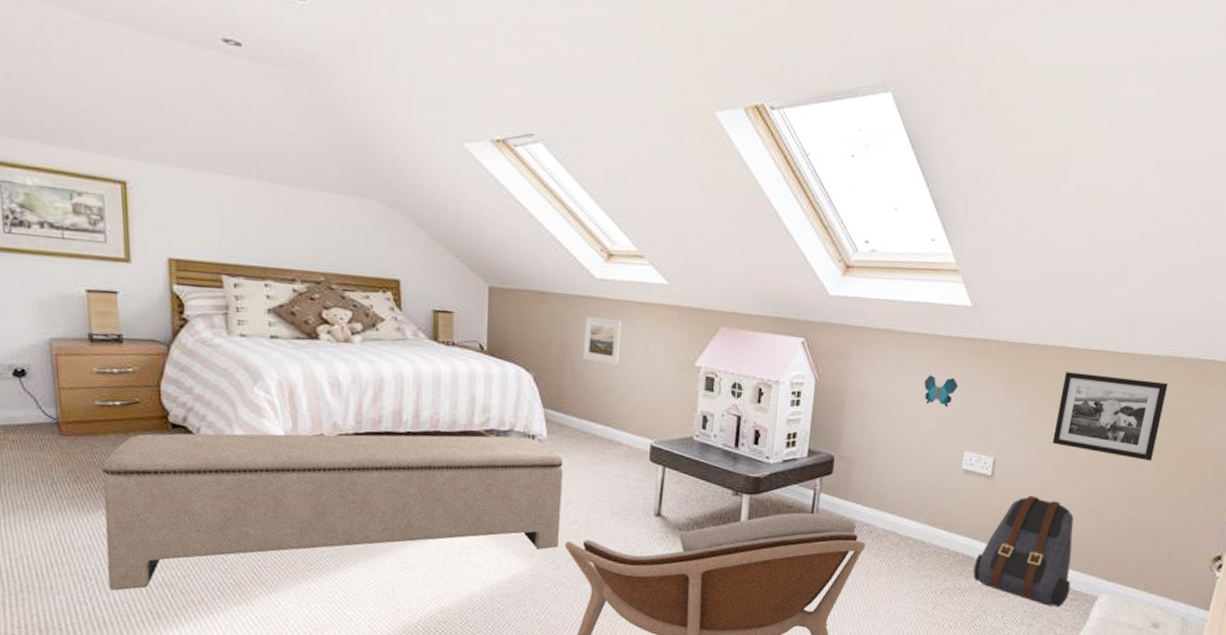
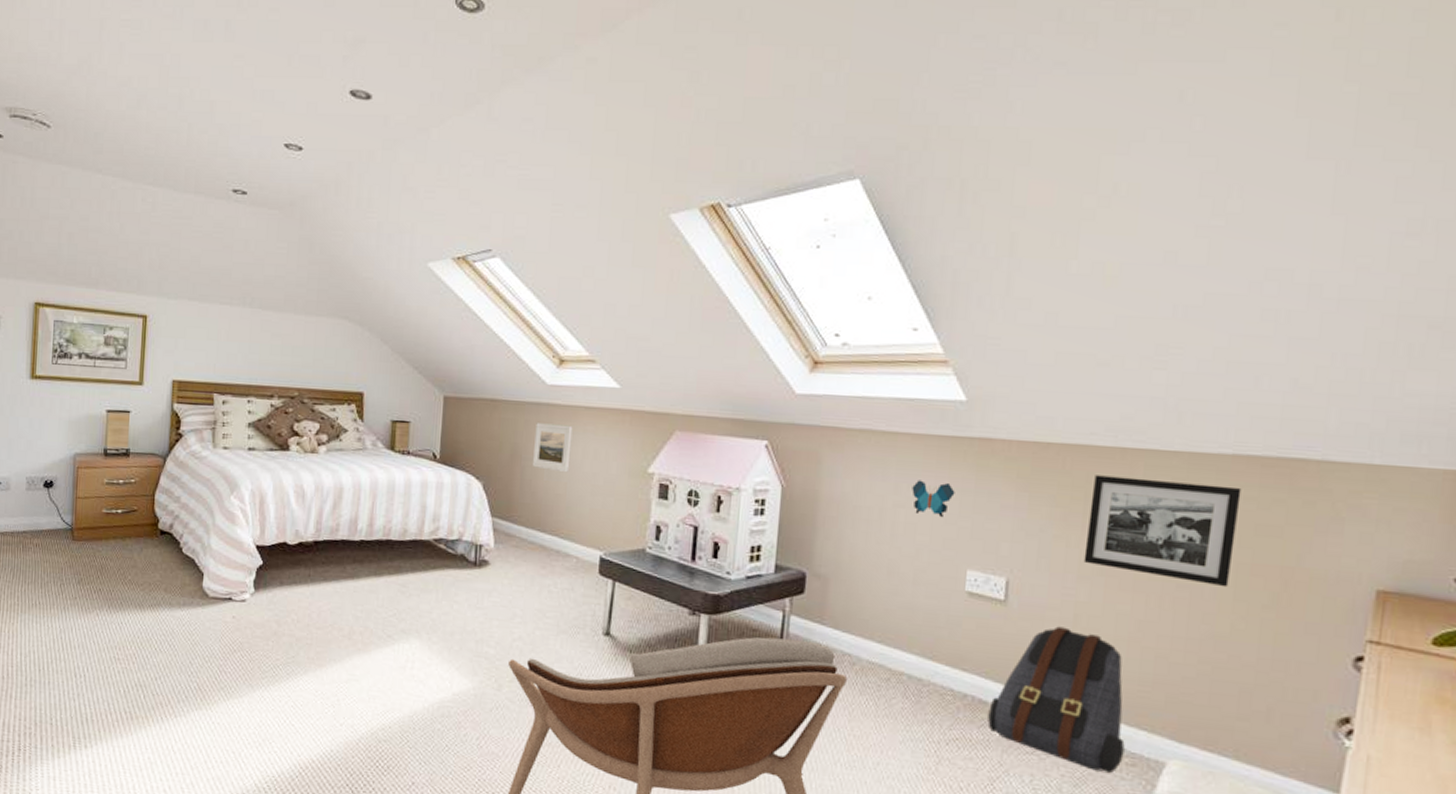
bench: present [102,433,563,591] -> none [94,539,509,689]

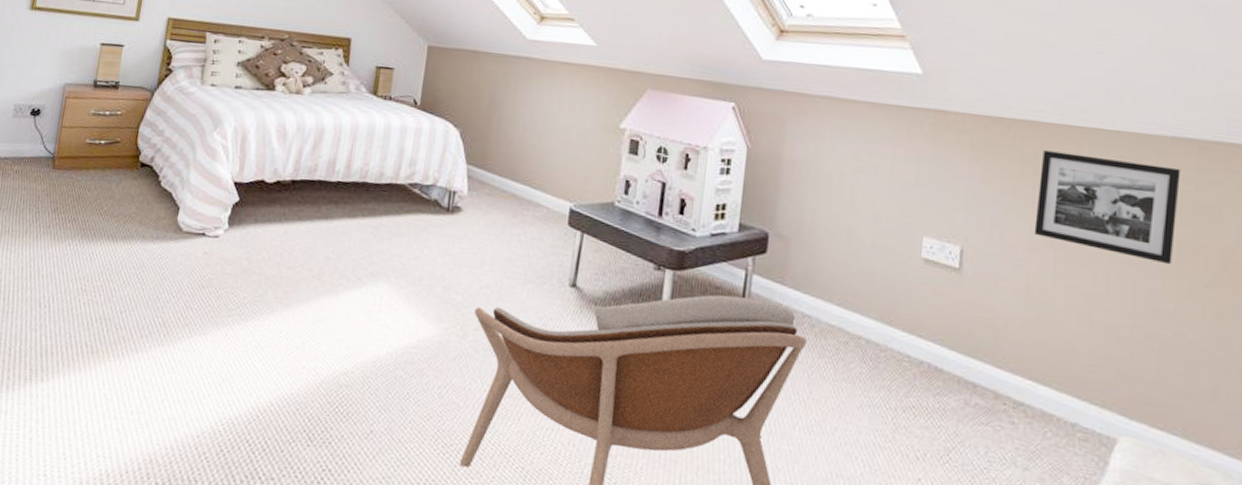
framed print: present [531,423,573,473] -> none [508,75,550,125]
decorative butterfly: present [912,480,955,518] -> none [871,147,912,185]
backpack: present [987,626,1125,774] -> none [943,296,1077,449]

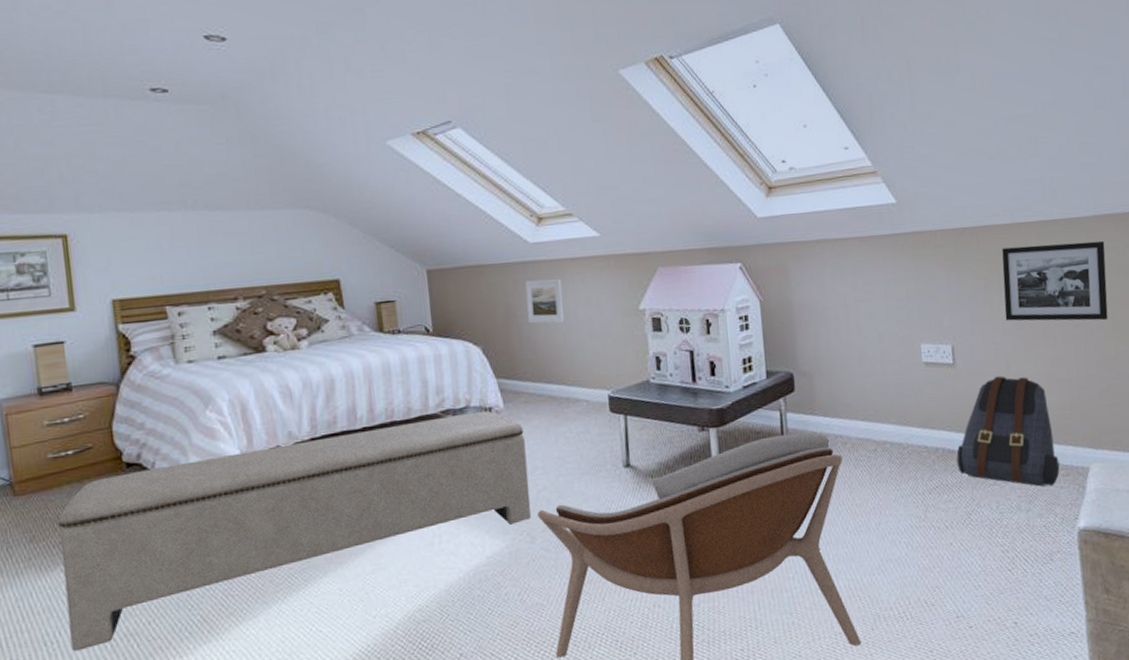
bench: none [58,171,481,321] -> present [58,410,531,652]
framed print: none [508,75,550,125] -> present [525,278,566,324]
backpack: none [943,296,1077,449] -> present [956,376,1060,487]

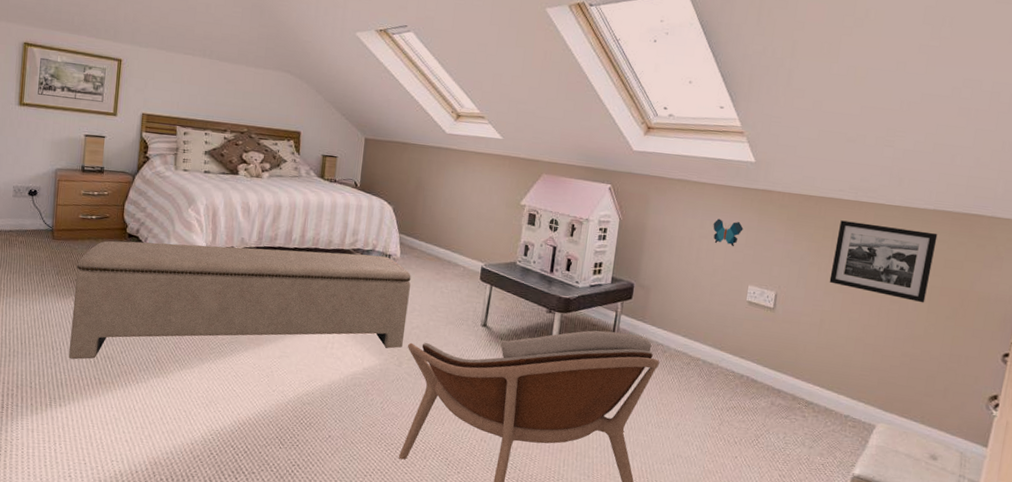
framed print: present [525,278,566,324] -> none [432,162,465,202]
decorative butterfly: none [866,274,901,305] -> present [713,218,744,247]
backpack: present [956,376,1060,487] -> none [756,328,851,433]

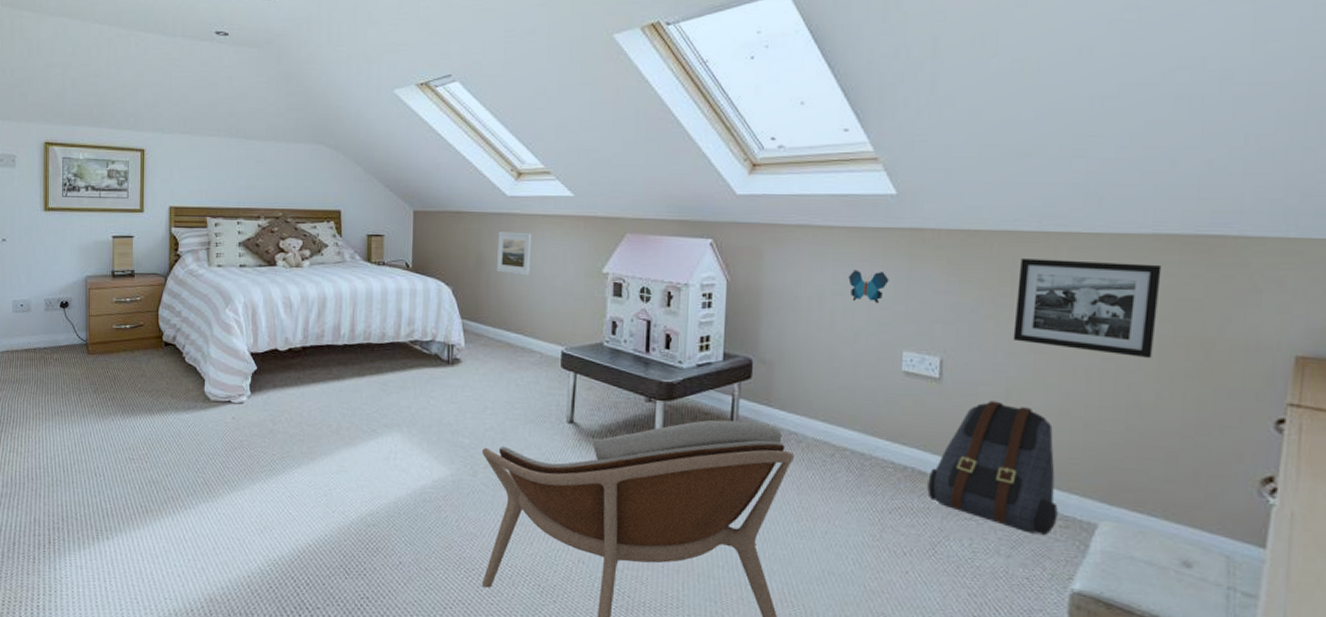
bench: present [69,241,411,360] -> none [113,346,480,486]
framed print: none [432,162,465,202] -> present [496,231,532,276]
backpack: none [756,328,851,433] -> present [927,400,1058,536]

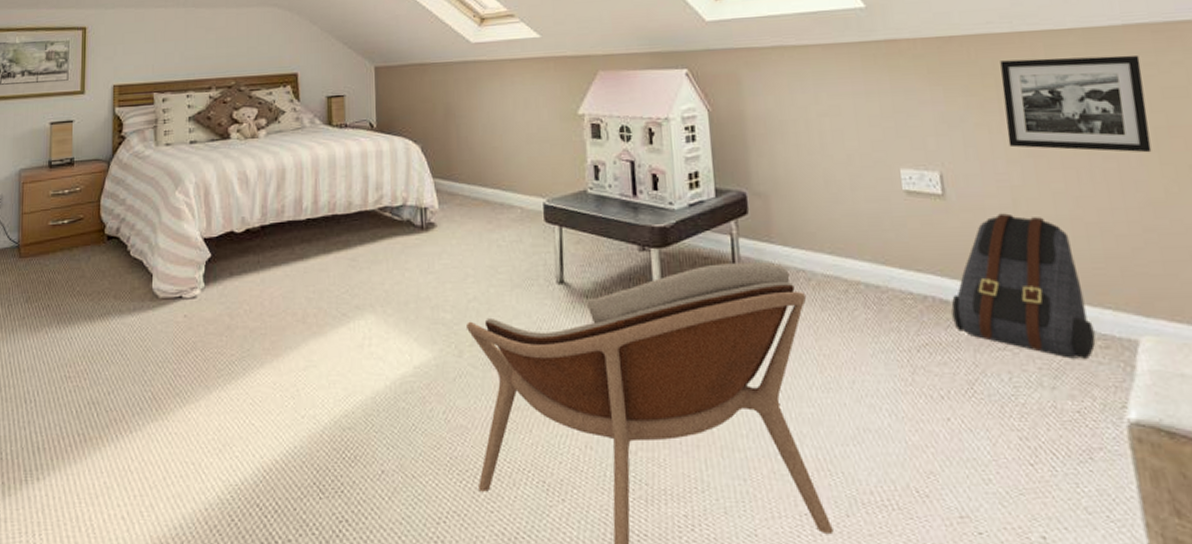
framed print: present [496,231,532,276] -> none [465,79,503,126]
decorative butterfly: present [848,269,889,304] -> none [831,87,873,122]

